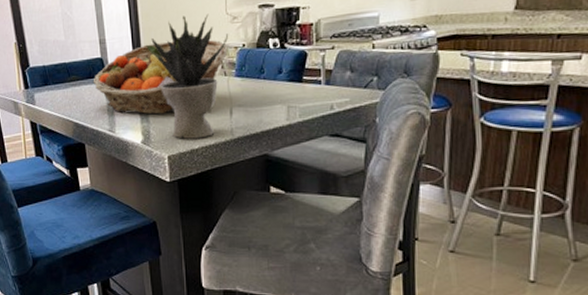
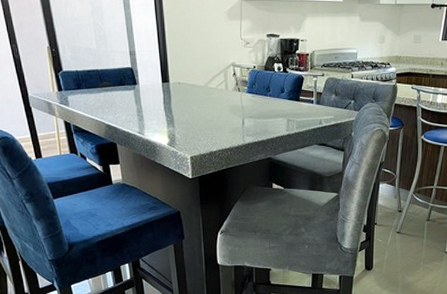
fruit basket: present [93,40,228,115] -> none [123,59,242,121]
potted plant: present [149,13,229,139] -> none [174,37,243,143]

